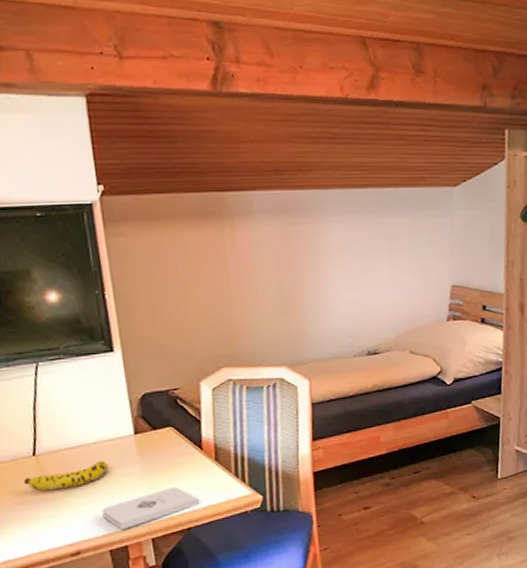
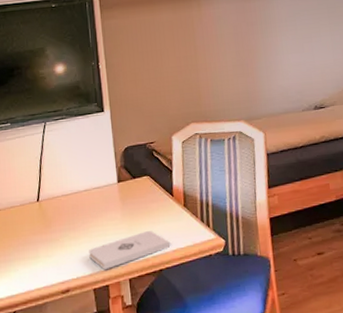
fruit: present [23,461,109,491] -> none [28,206,96,233]

